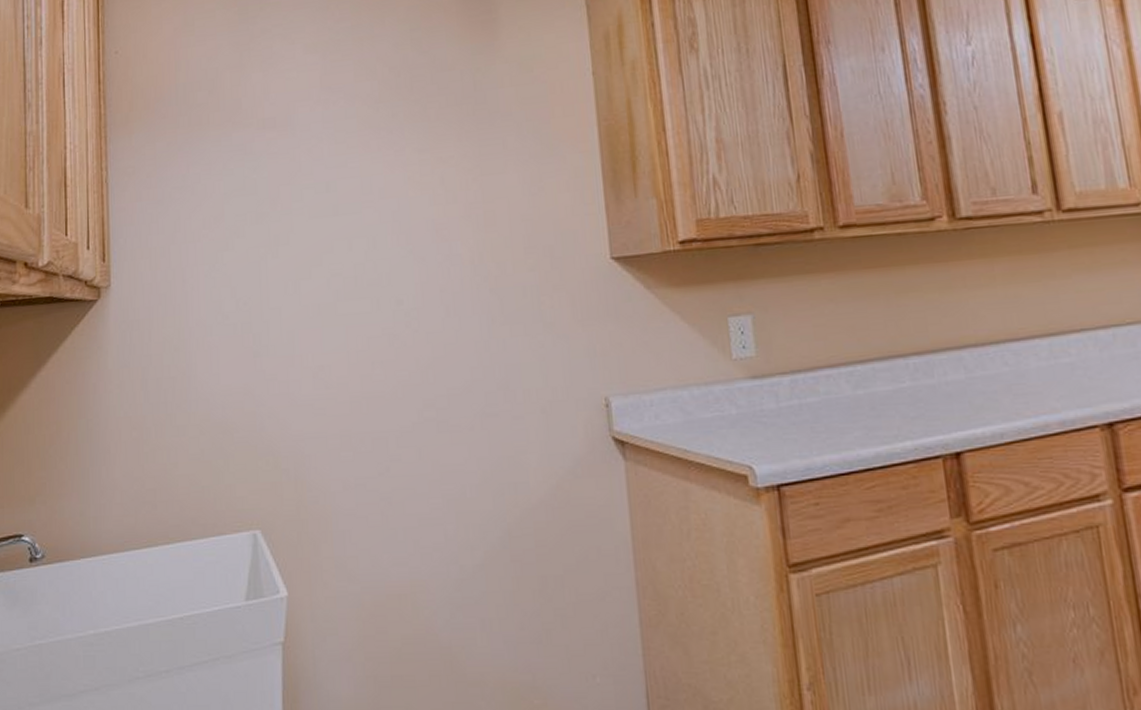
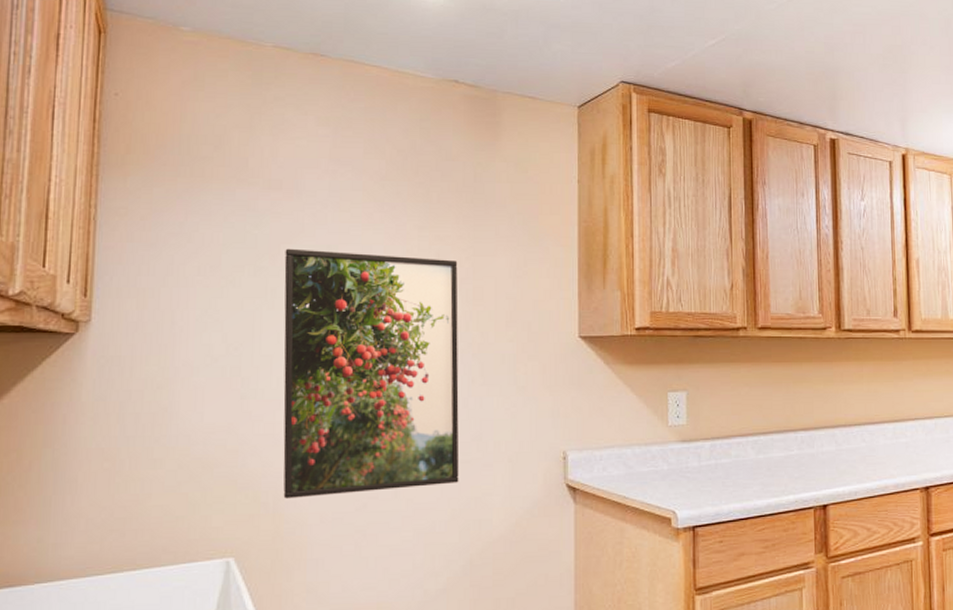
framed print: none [284,183,488,464] -> present [283,248,460,499]

